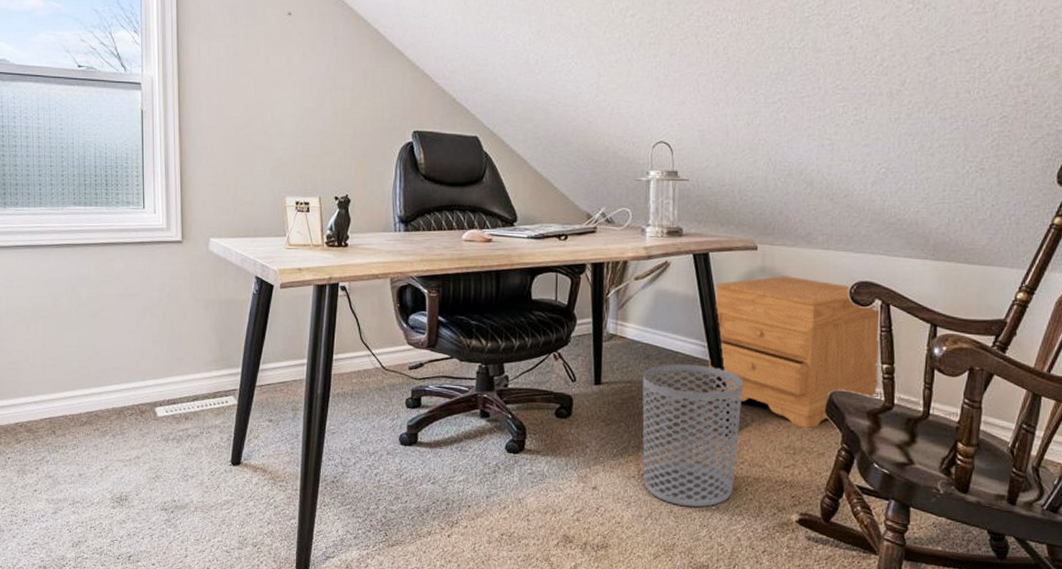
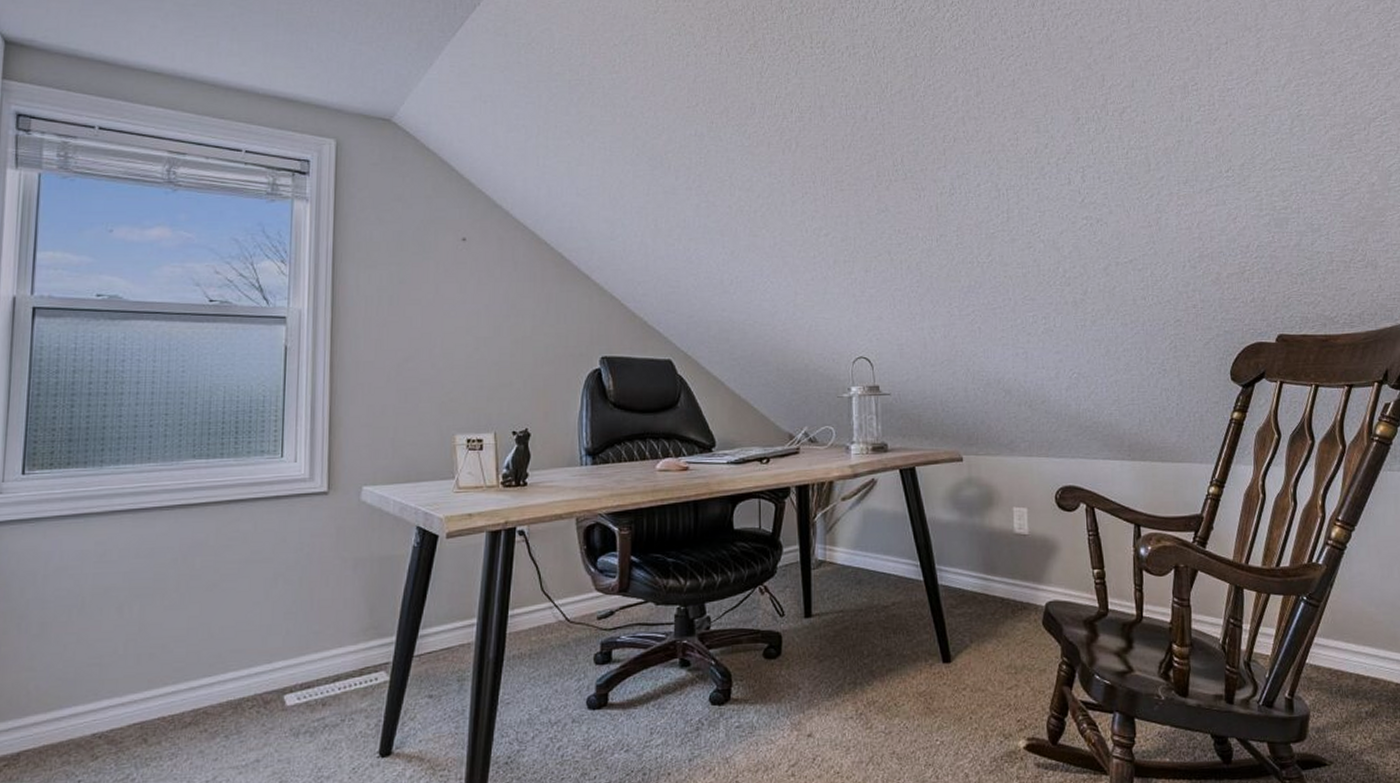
waste bin: present [642,364,743,508] -> none [855,586,959,746]
nightstand: present [709,276,881,428] -> none [923,485,1091,644]

